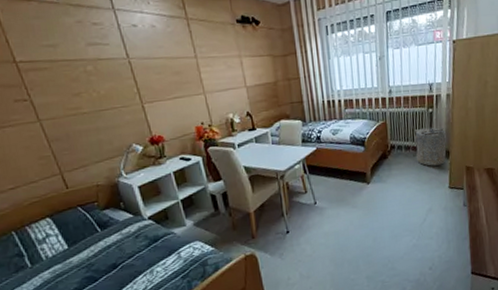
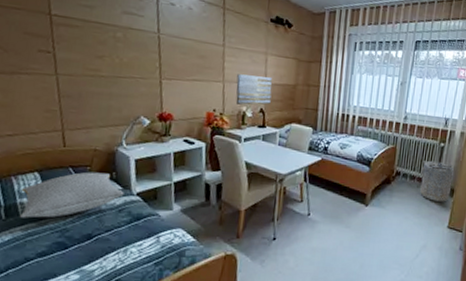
pillow: none [38,204,136,263] -> present [19,172,124,218]
wall art: none [216,80,255,113] -> present [235,74,273,106]

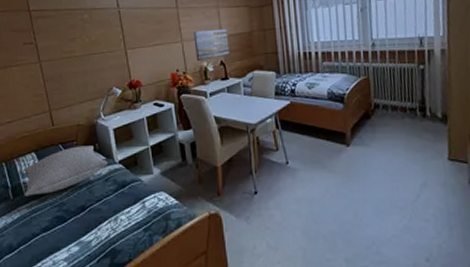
laundry hamper: present [420,160,454,202] -> none [402,85,444,131]

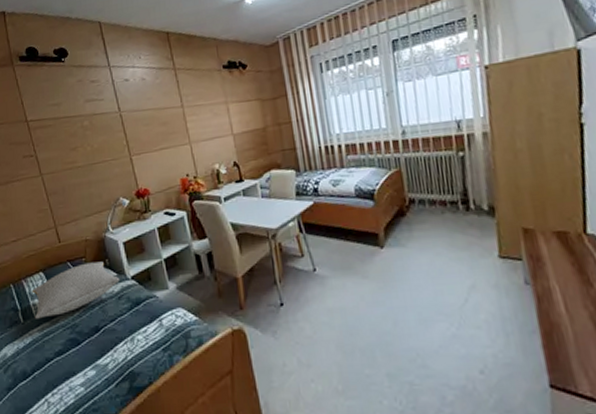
wall art: present [194,29,229,61] -> none [202,127,243,163]

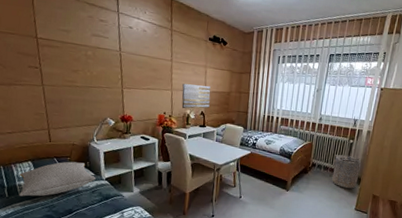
wall art: none [202,127,243,163] -> present [181,83,211,109]
laundry hamper: none [440,175,491,227] -> present [332,154,361,189]

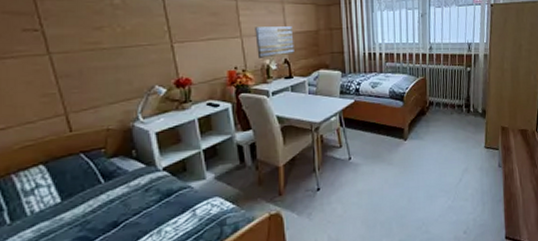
pillow: present [18,161,96,197] -> none [25,152,149,219]
laundry hamper: present [332,154,361,189] -> none [452,85,483,125]

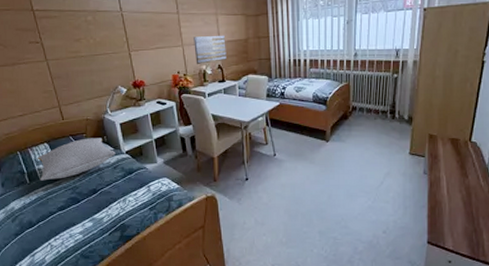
pillow: none [25,152,149,219] -> present [37,138,116,181]

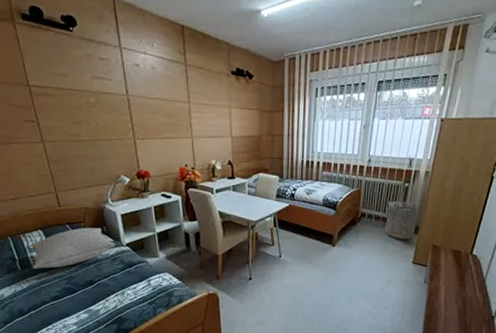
wall art: present [194,36,227,64] -> none [204,129,238,159]
laundry hamper: none [377,92,410,131] -> present [385,200,418,240]

